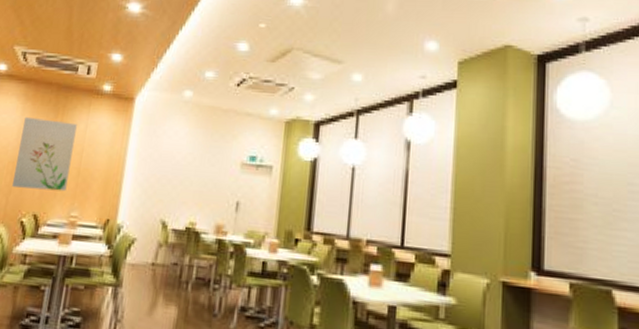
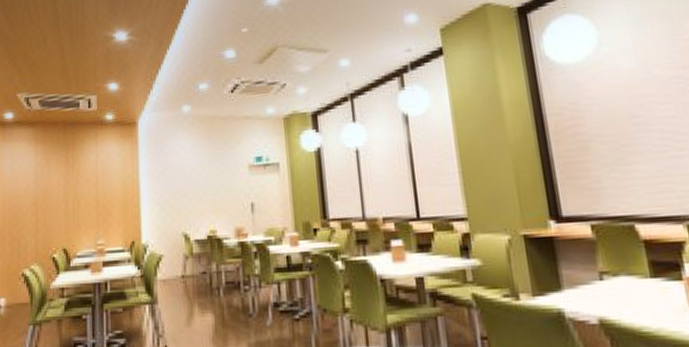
wall art: present [11,116,77,192] -> none [38,156,89,226]

